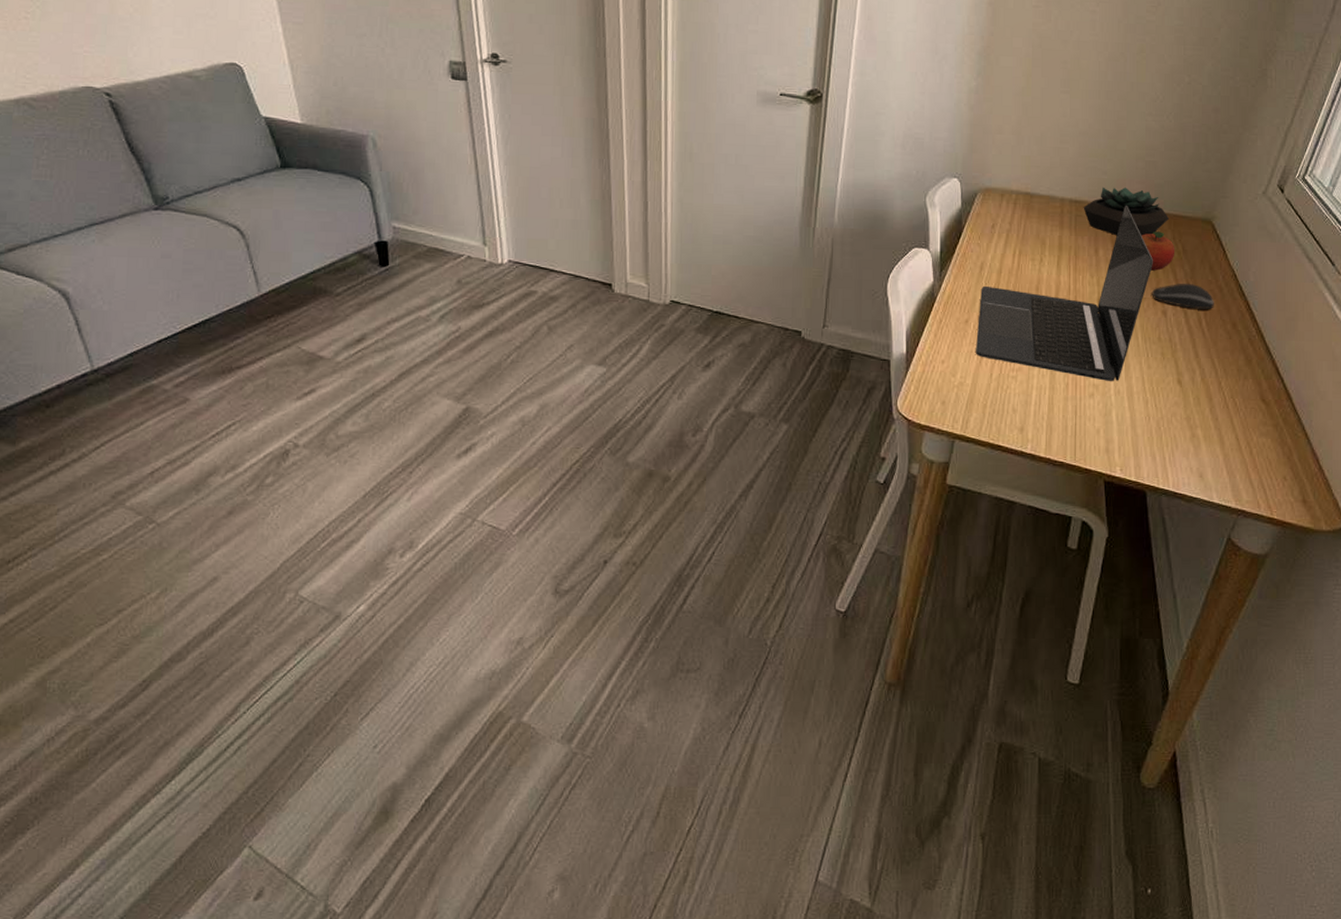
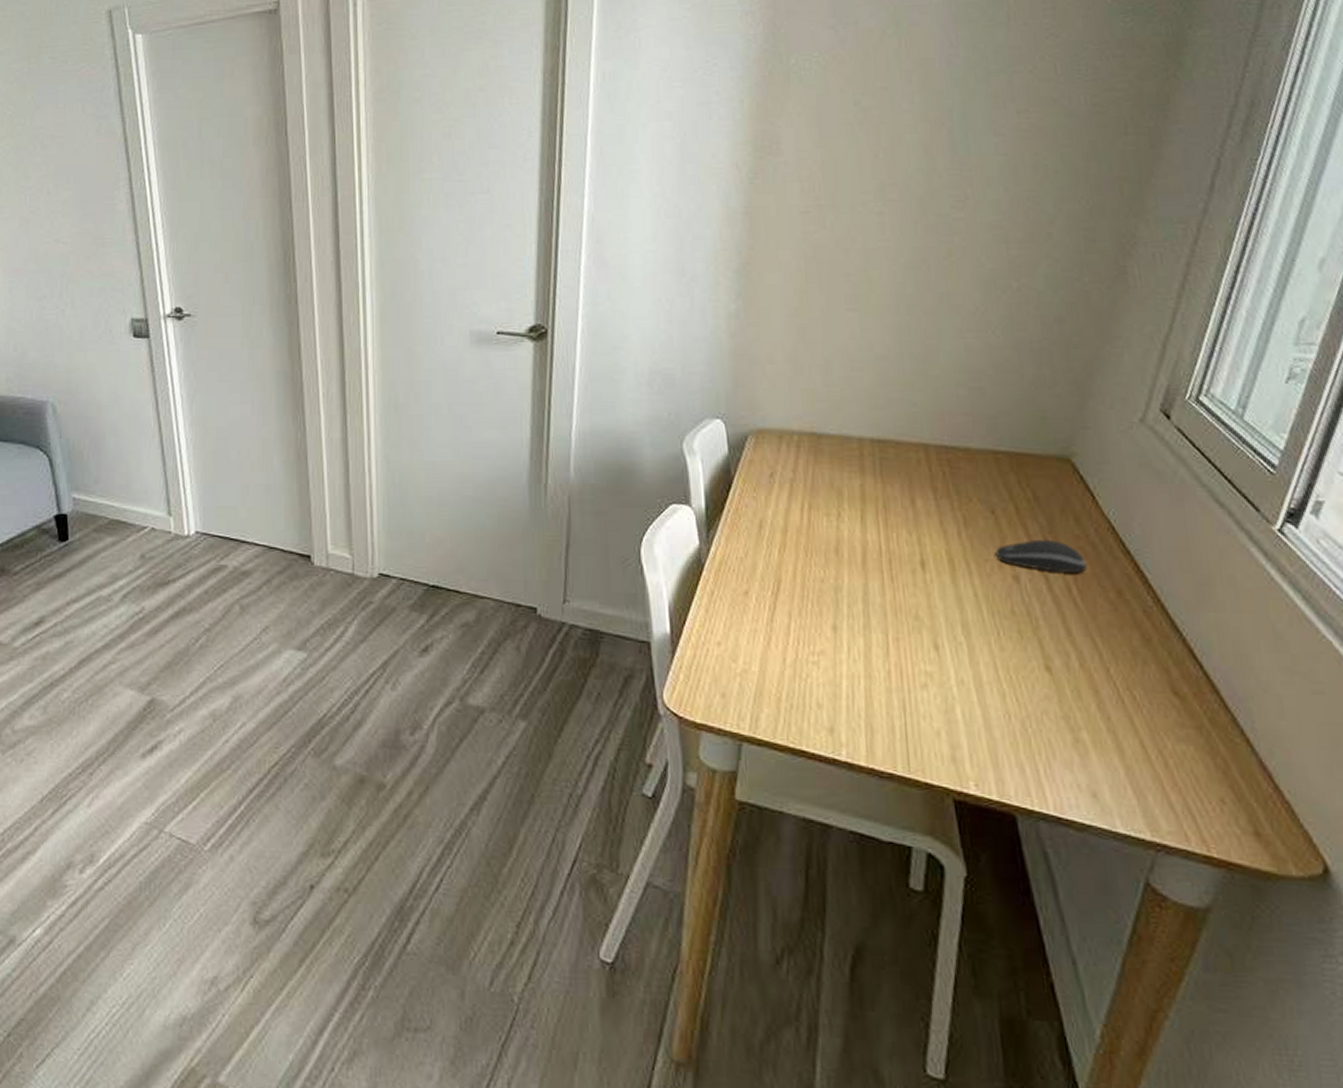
laptop: present [976,205,1153,381] -> none [760,442,994,668]
succulent plant: present [1083,187,1170,236] -> none [889,421,1010,482]
fruit: present [1141,231,1175,271] -> none [973,475,1023,524]

